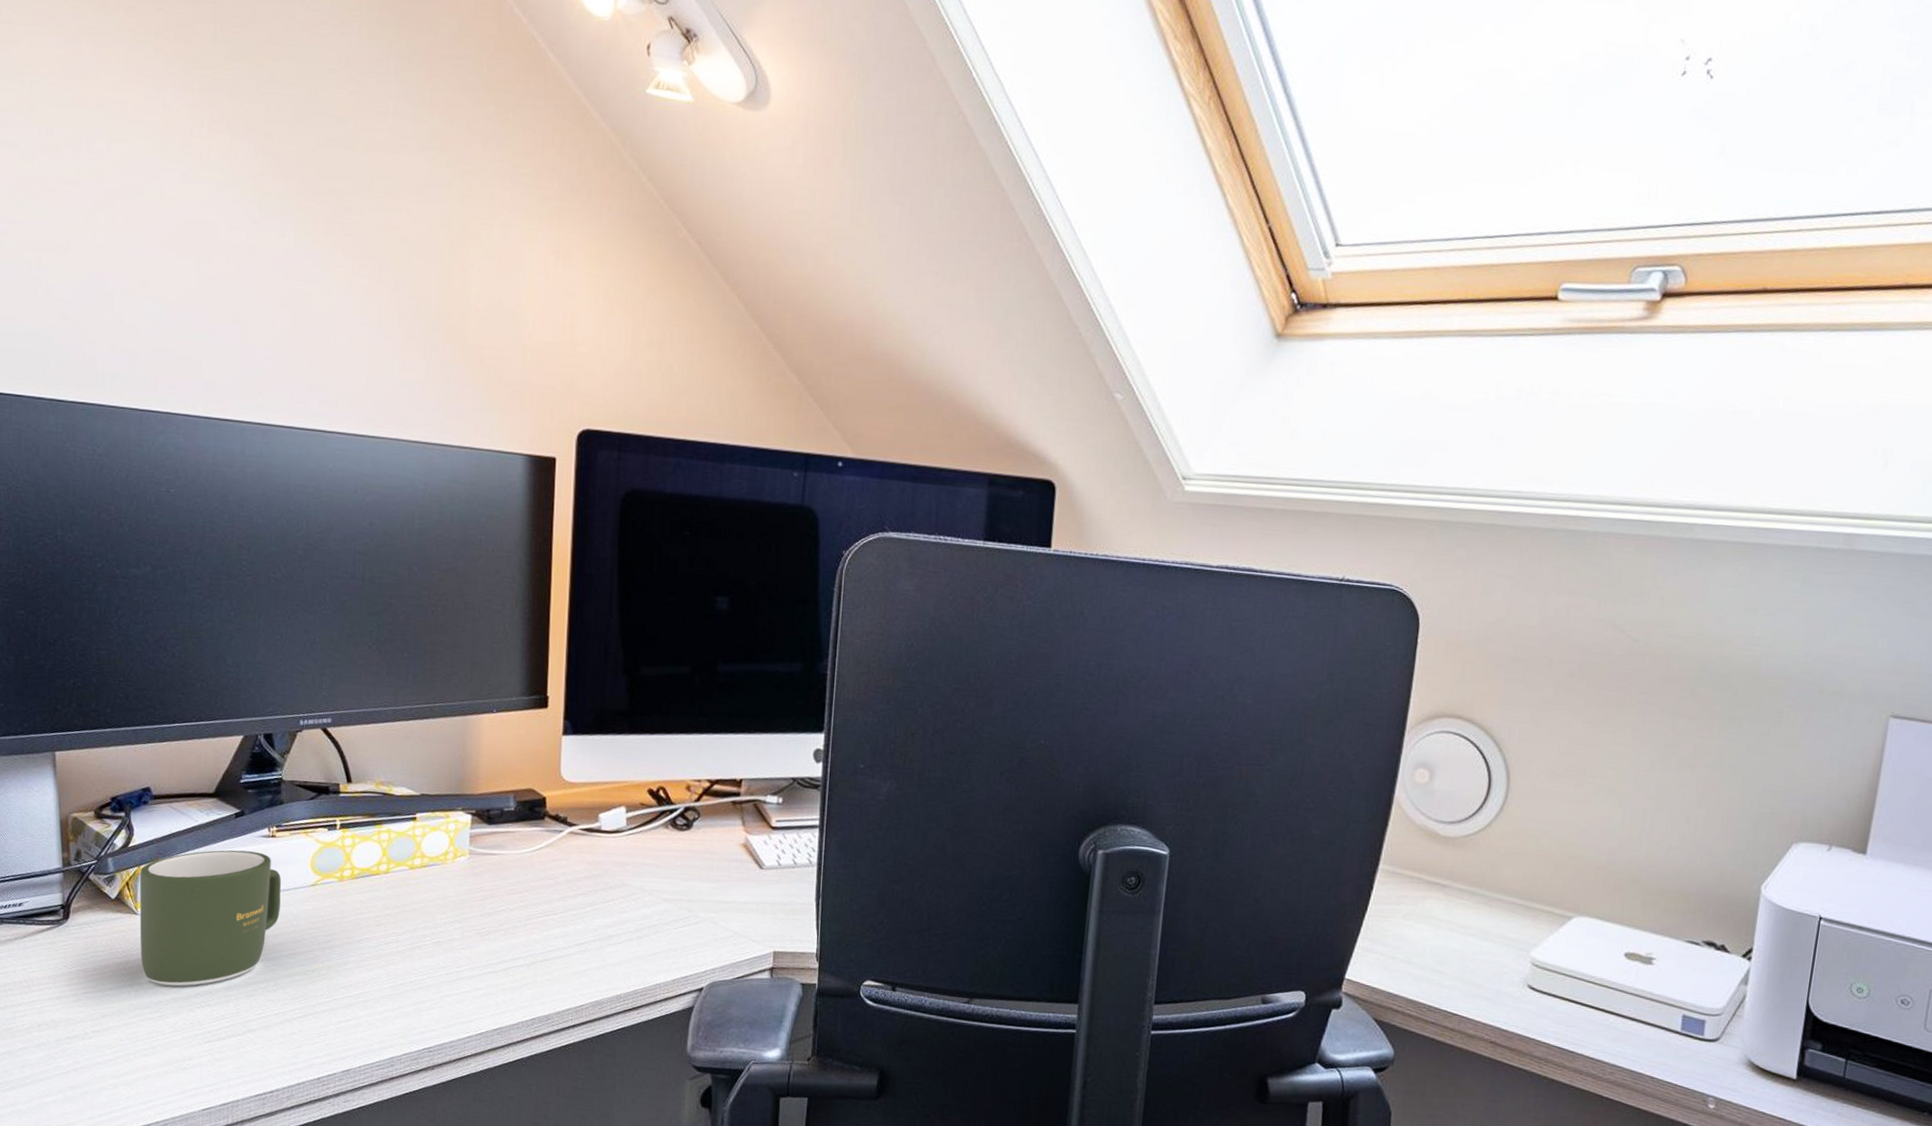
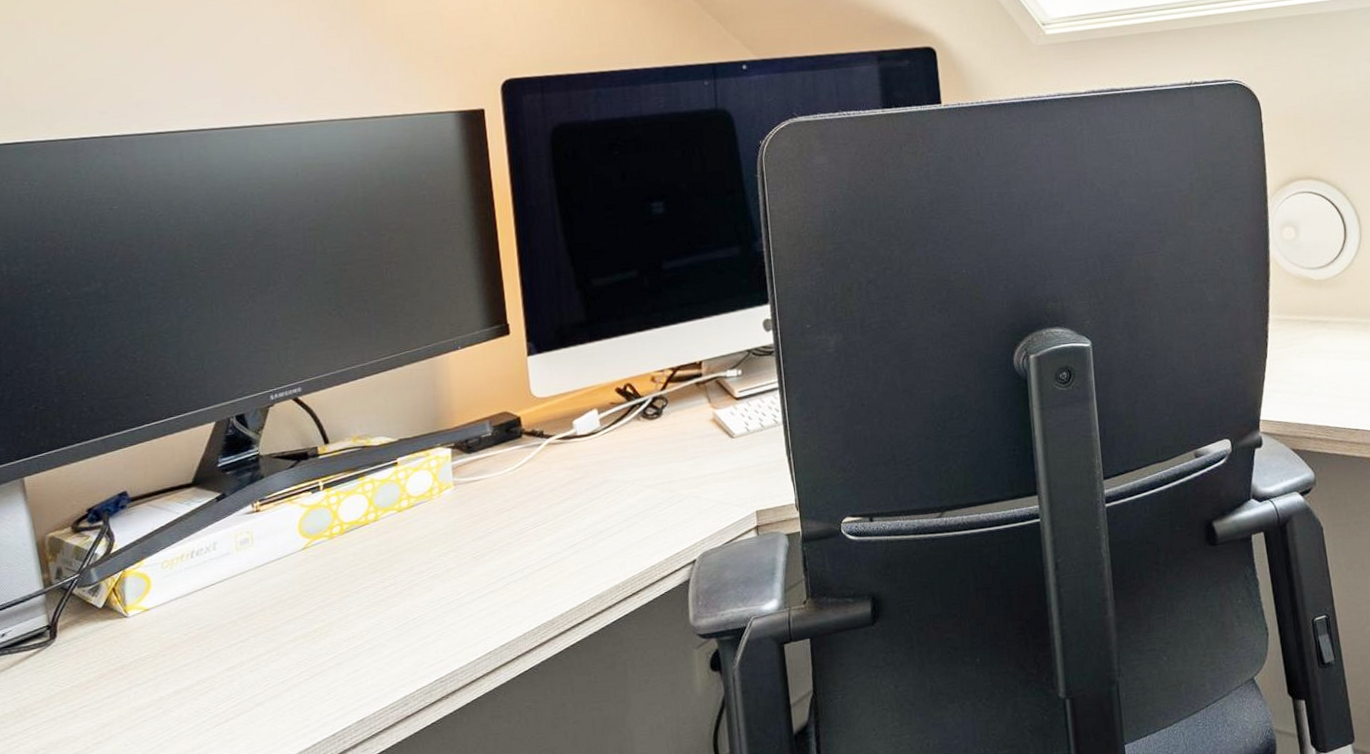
mug: present [139,849,281,986] -> none [125,529,274,681]

